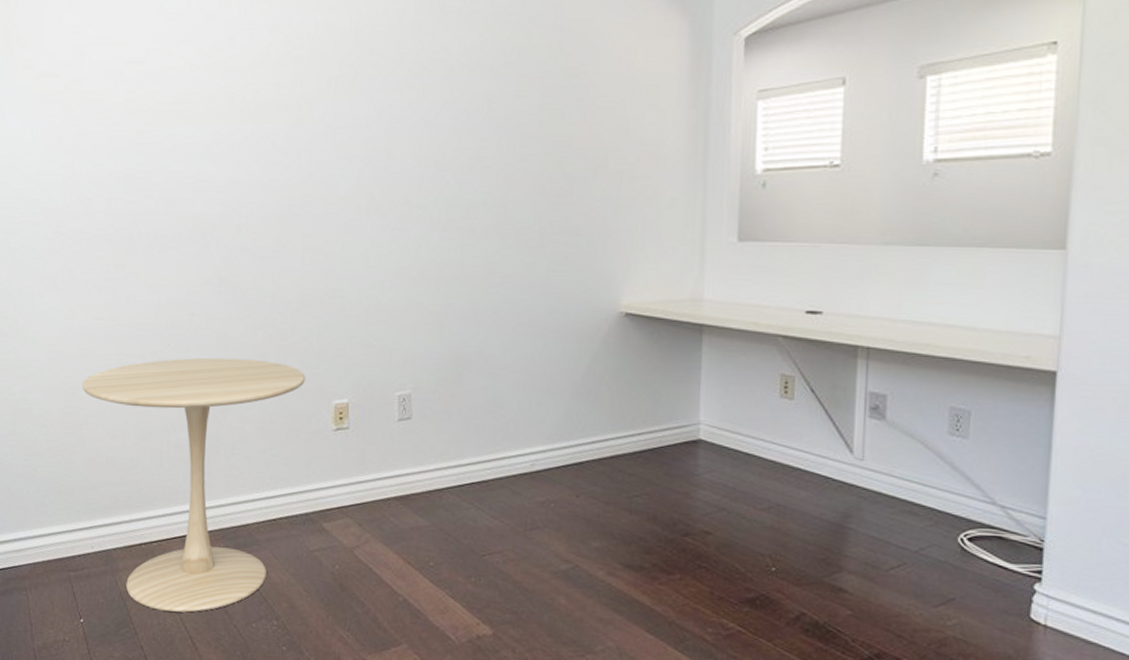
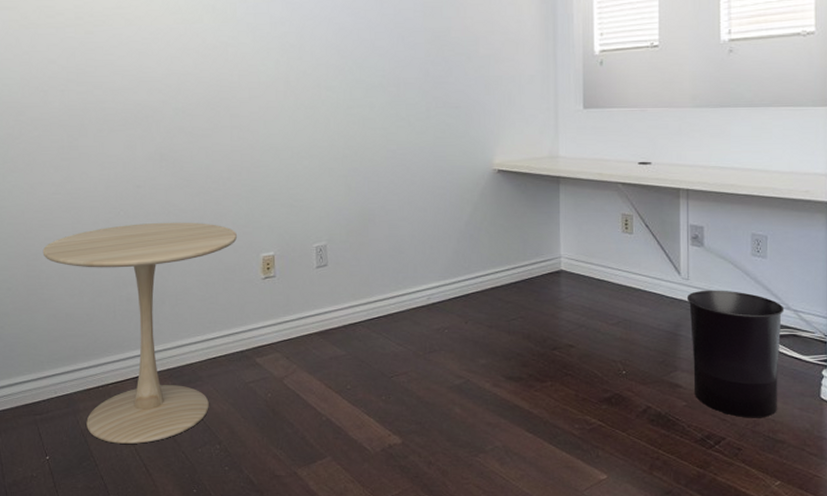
waste bin: none [859,474,988,638] -> present [686,290,784,418]

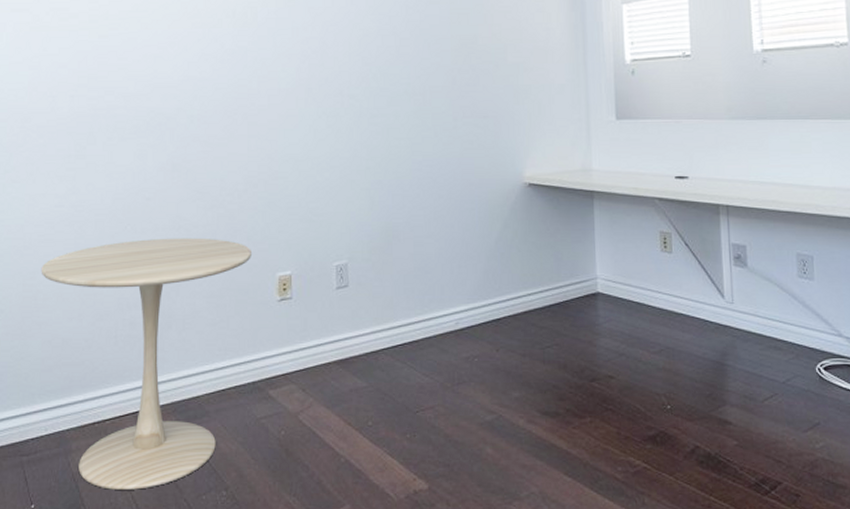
waste bin: present [686,290,784,418] -> none [732,315,836,460]

